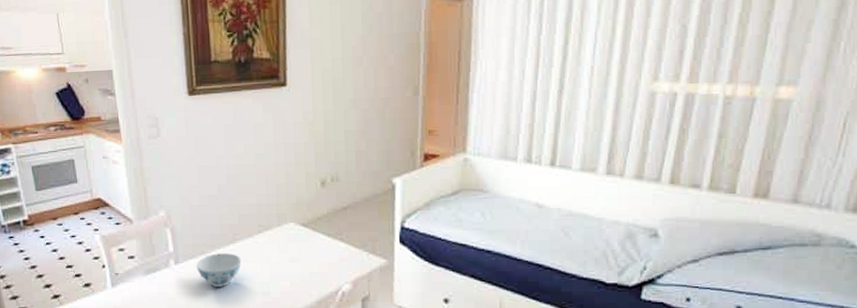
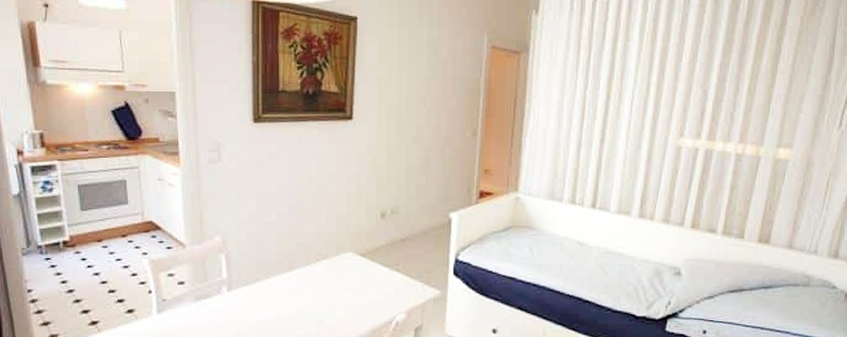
bowl: present [196,253,242,287] -> none [250,281,297,315]

